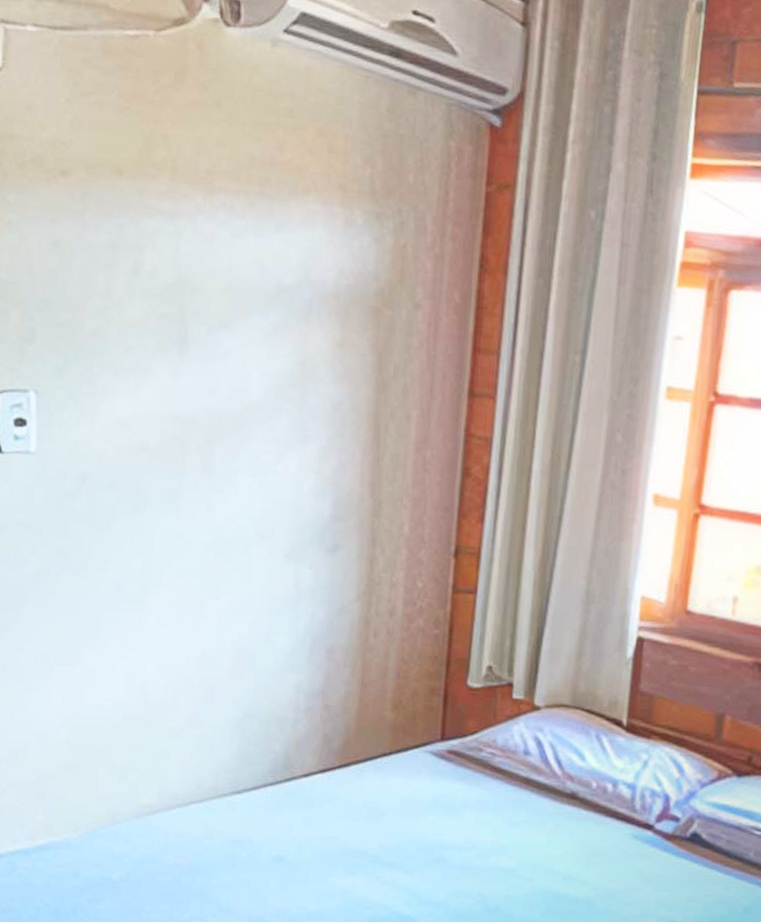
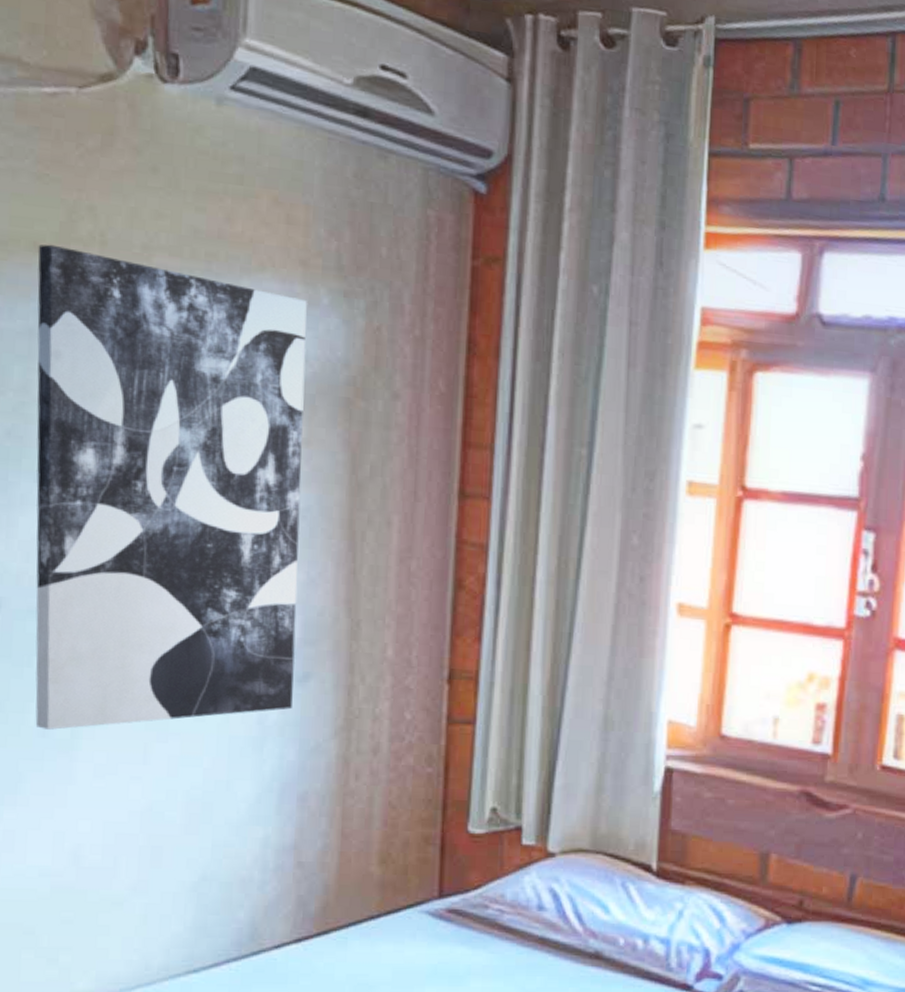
wall art: none [112,168,344,586] -> present [35,244,307,730]

